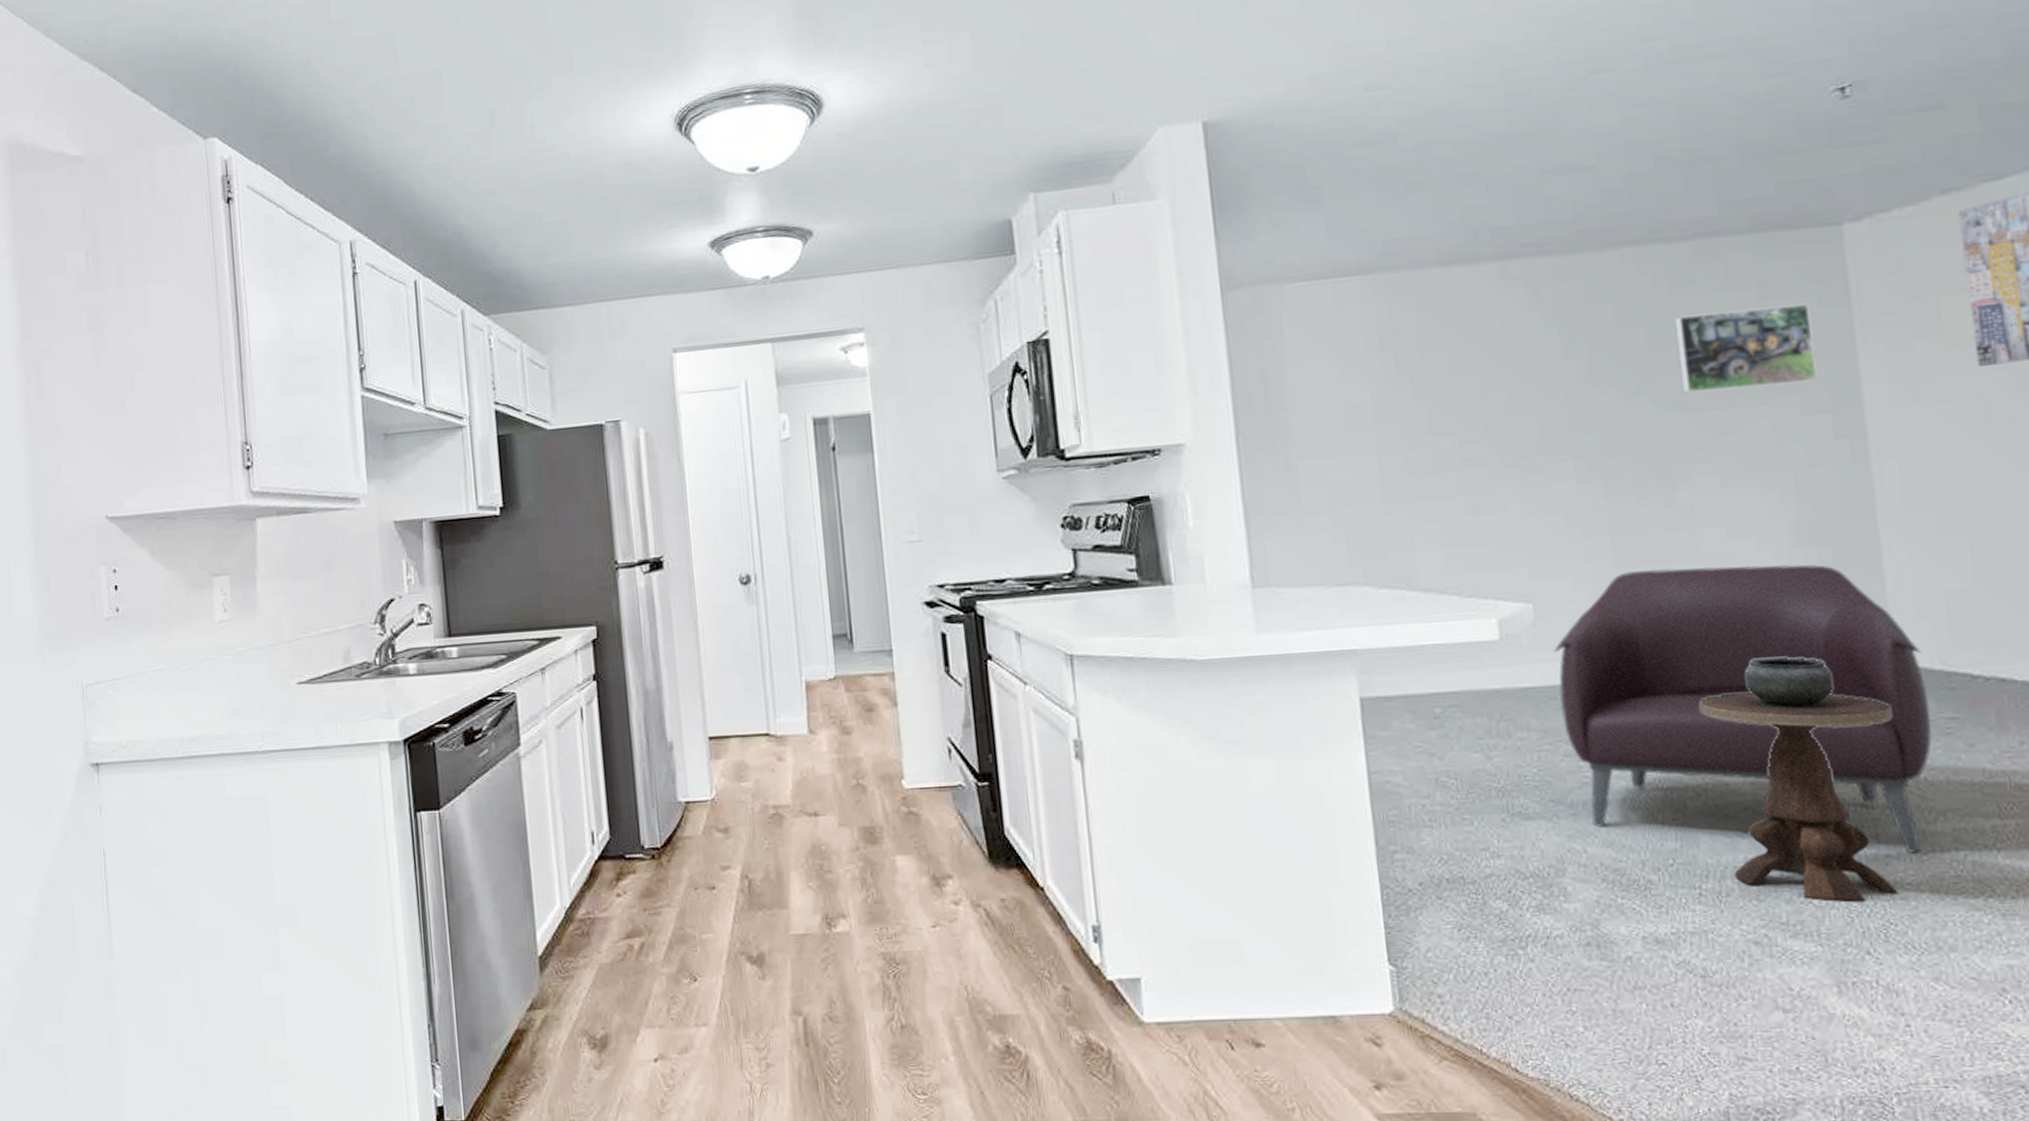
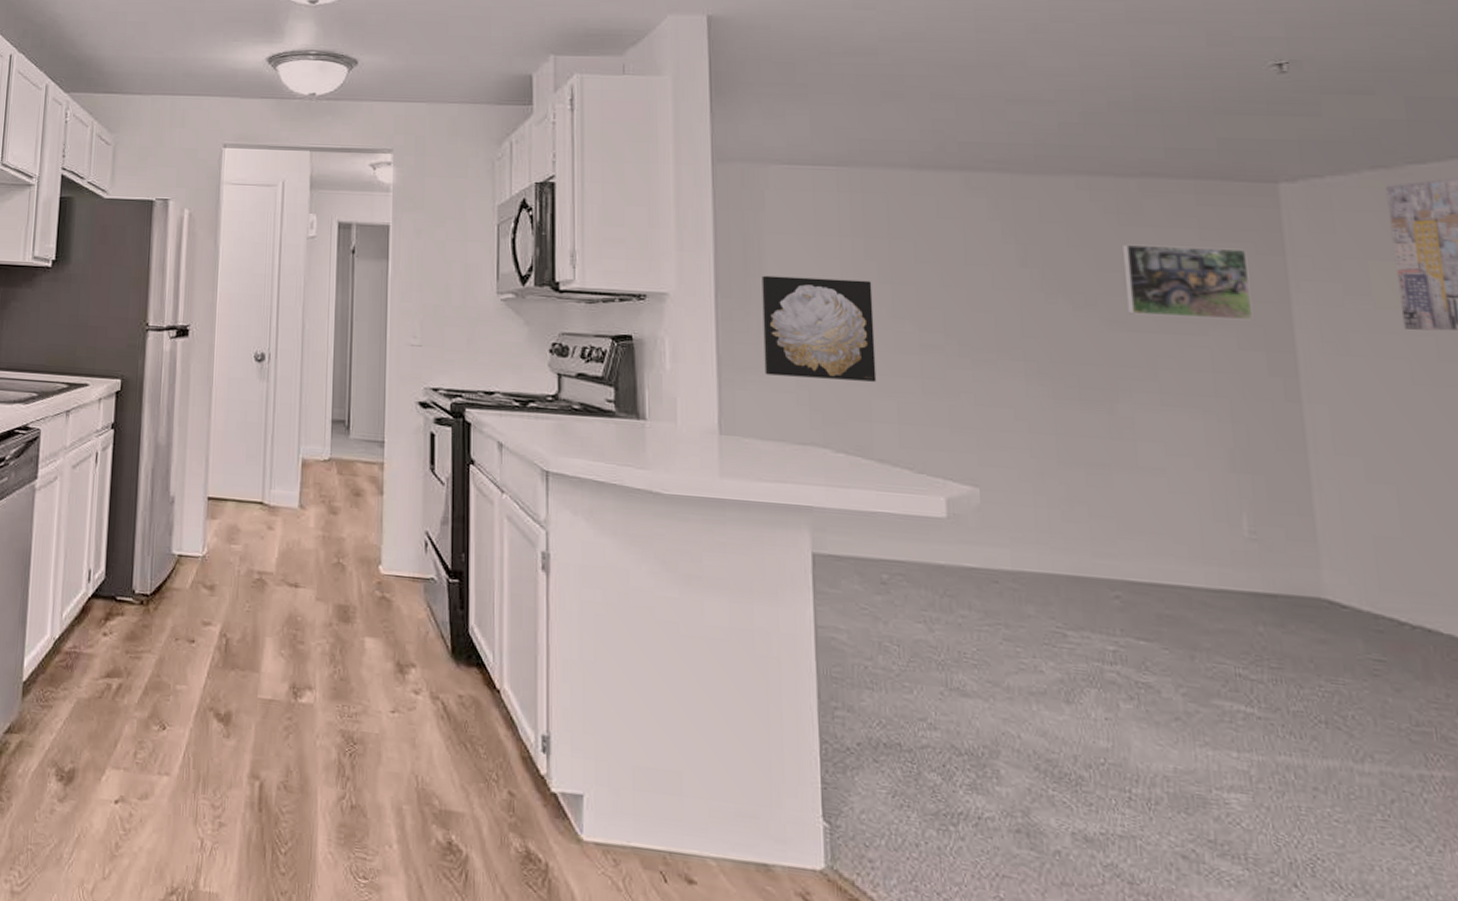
wall art: none [1285,398,1417,517] -> present [761,275,877,382]
armchair: present [1553,564,1932,854] -> none [997,472,1360,791]
side table: present [1700,657,1899,903] -> none [1135,574,1326,832]

